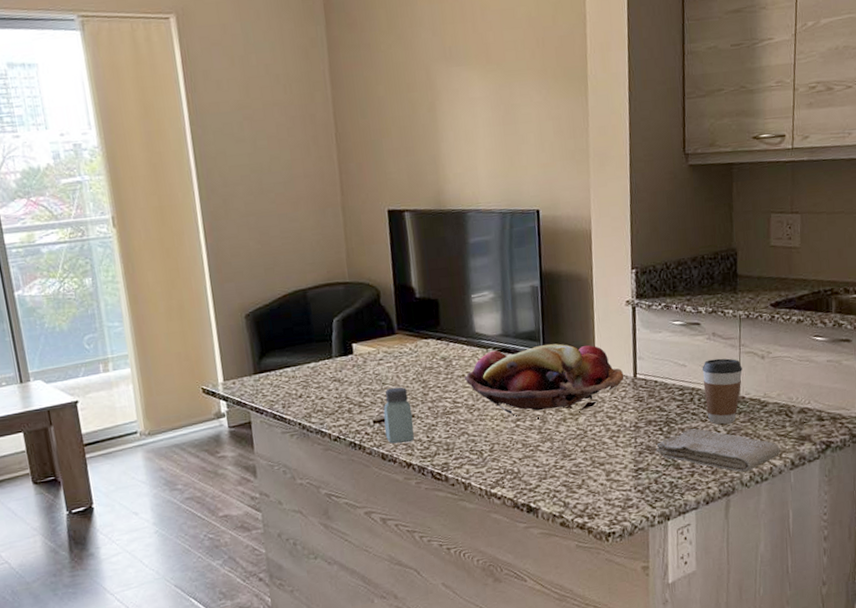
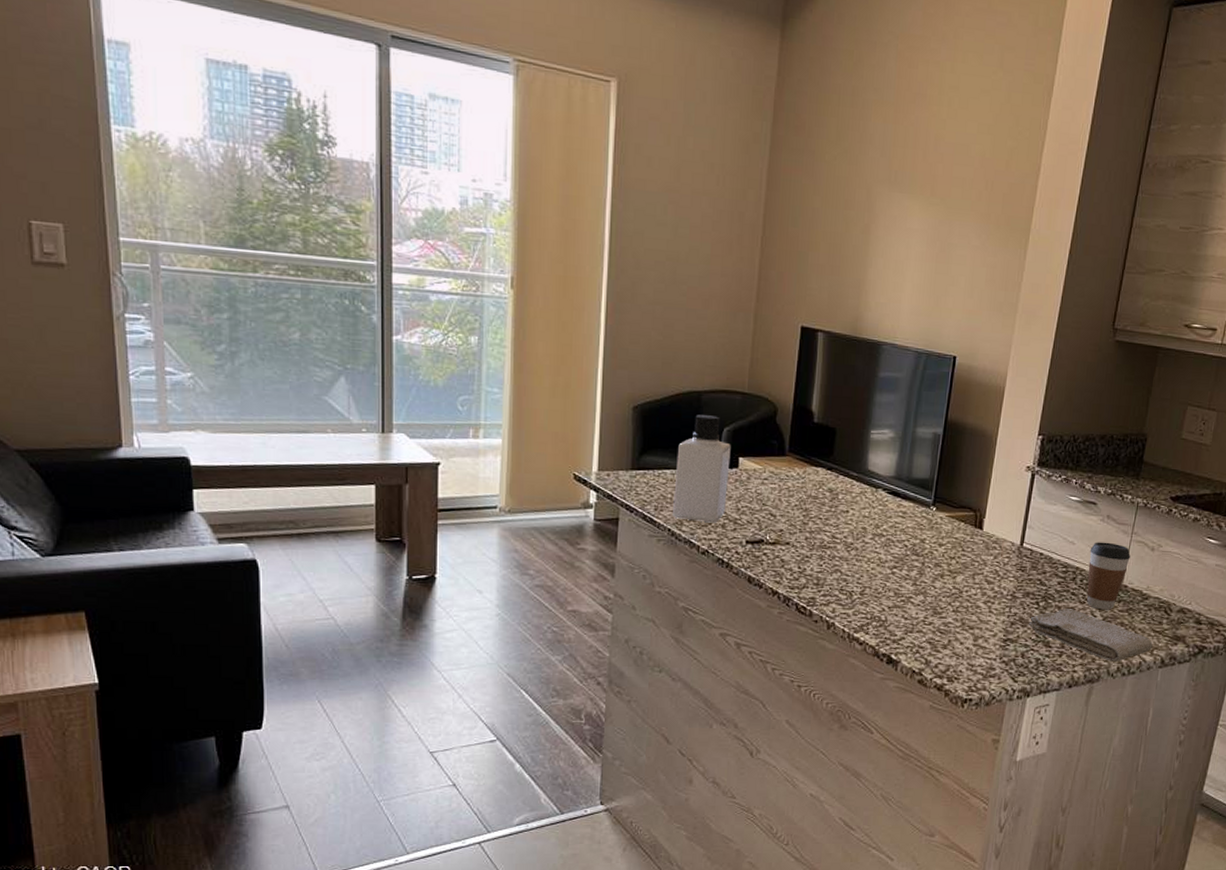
bottle: none [294,309,349,412] -> present [673,415,731,523]
saltshaker: present [383,387,414,444] -> none [755,510,788,569]
fruit basket: present [464,343,624,419] -> none [847,491,1011,571]

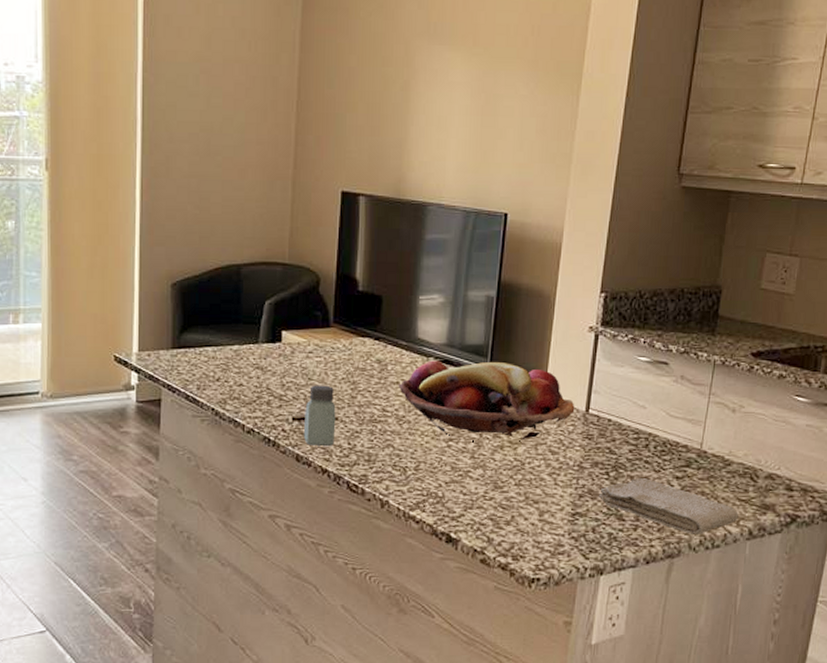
bottle: present [673,415,731,523] -> none [216,289,273,401]
saltshaker: none [755,510,788,569] -> present [303,385,336,446]
fruit basket: none [847,491,1011,571] -> present [398,360,575,443]
coffee cup: present [1086,542,1131,610] -> none [661,405,709,479]

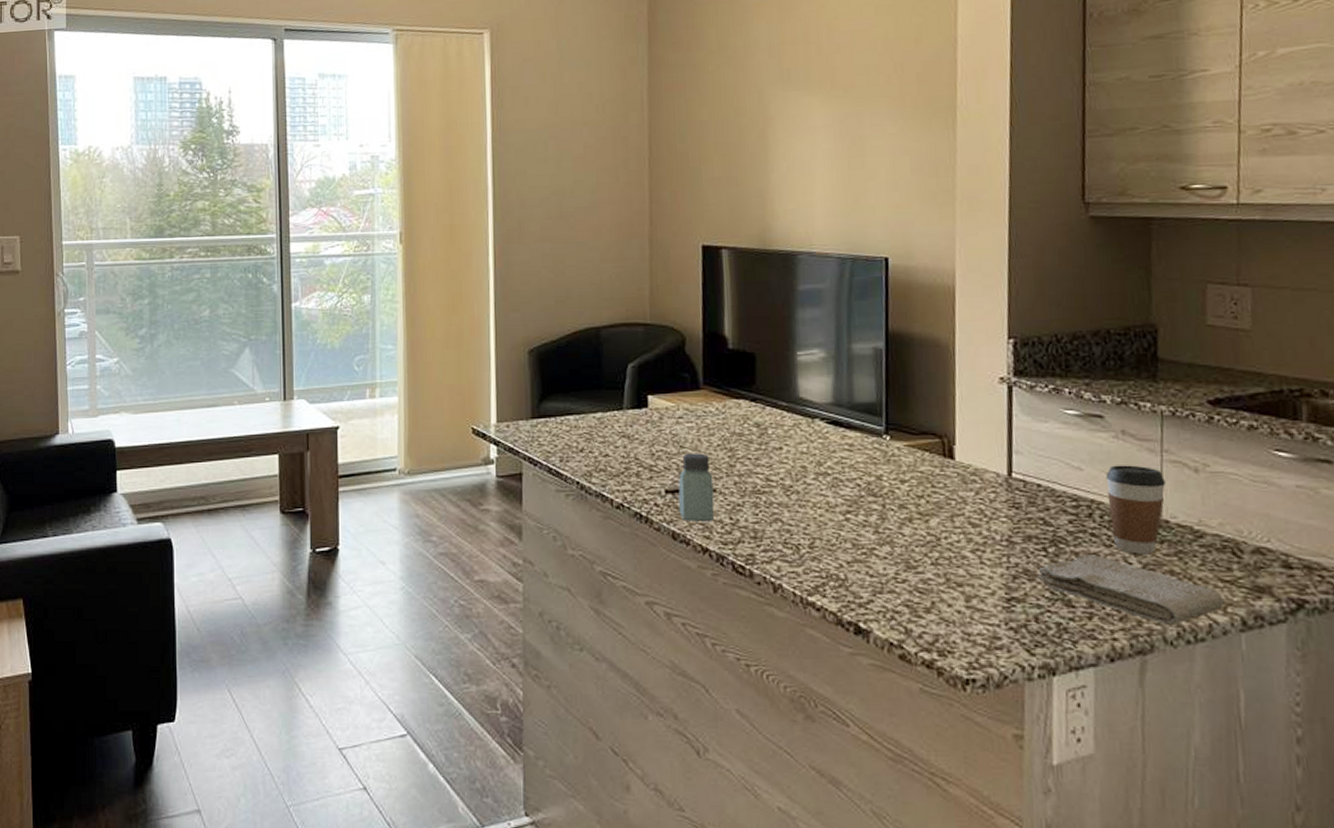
fruit basket: present [398,360,575,443] -> none [781,422,995,515]
coffee cup: none [661,405,709,479] -> present [1105,465,1166,555]

